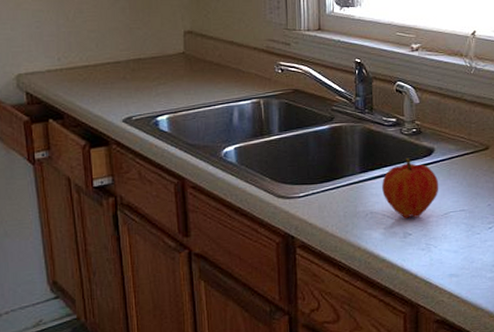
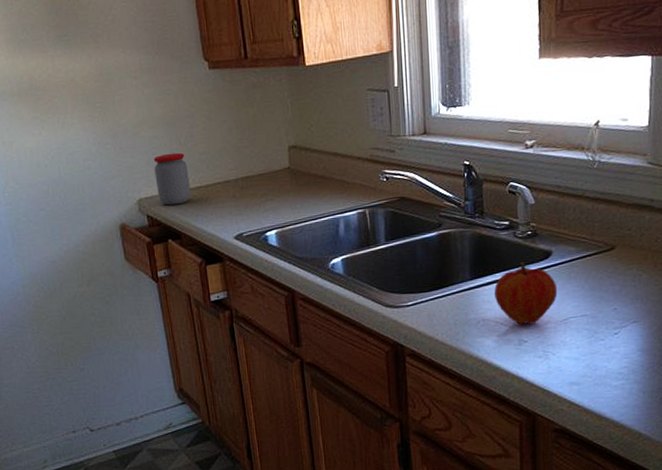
jar: none [37,28,78,83] -> present [153,152,192,206]

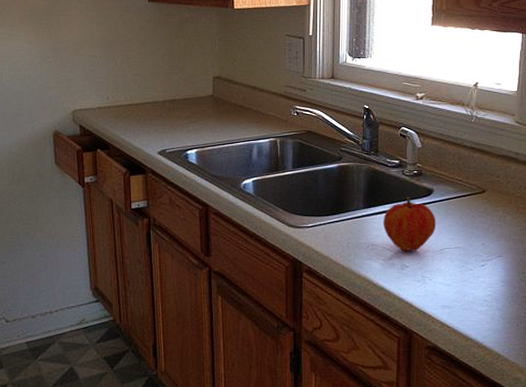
jar: present [153,152,192,206] -> none [90,72,123,118]

